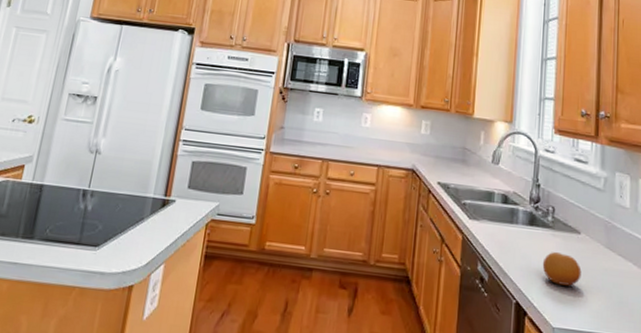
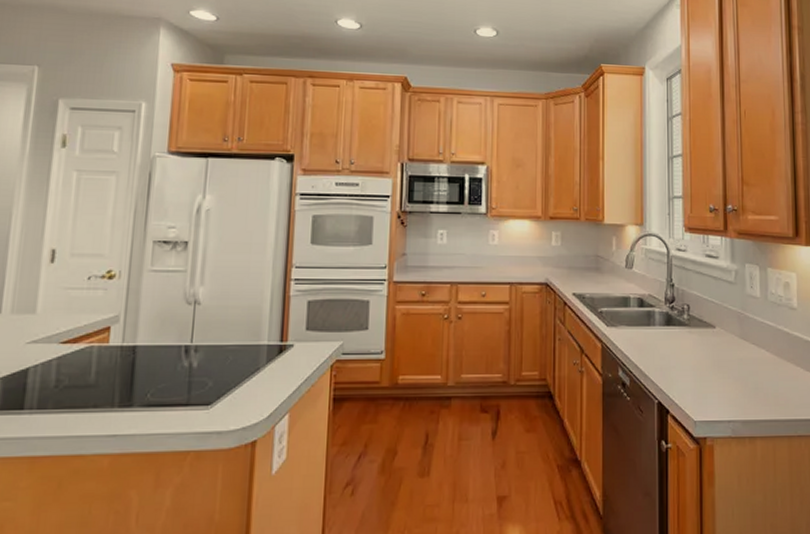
fruit: present [542,252,582,286] -> none [681,349,719,380]

